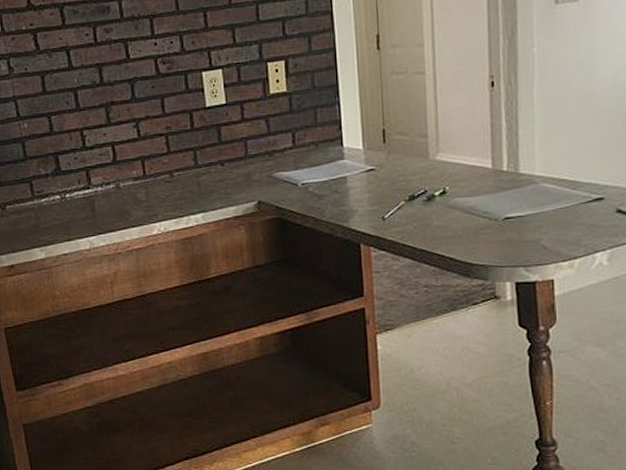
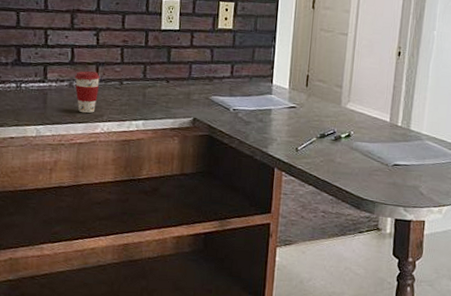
coffee cup: none [120,167,149,216] -> present [74,71,100,114]

